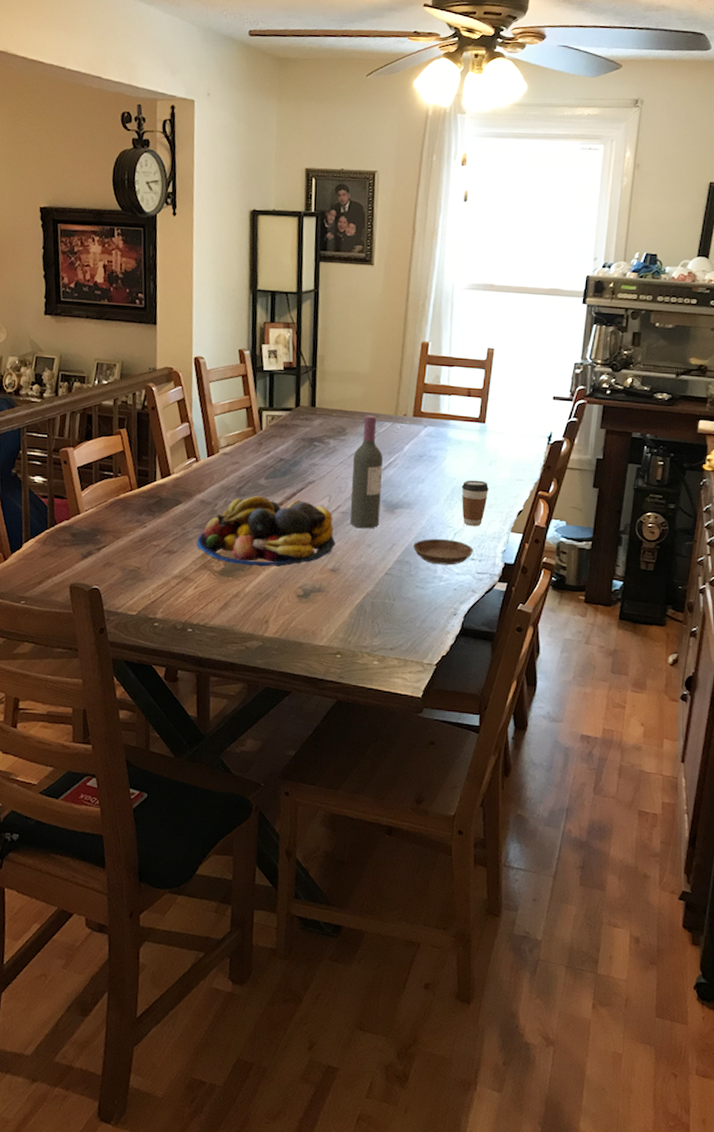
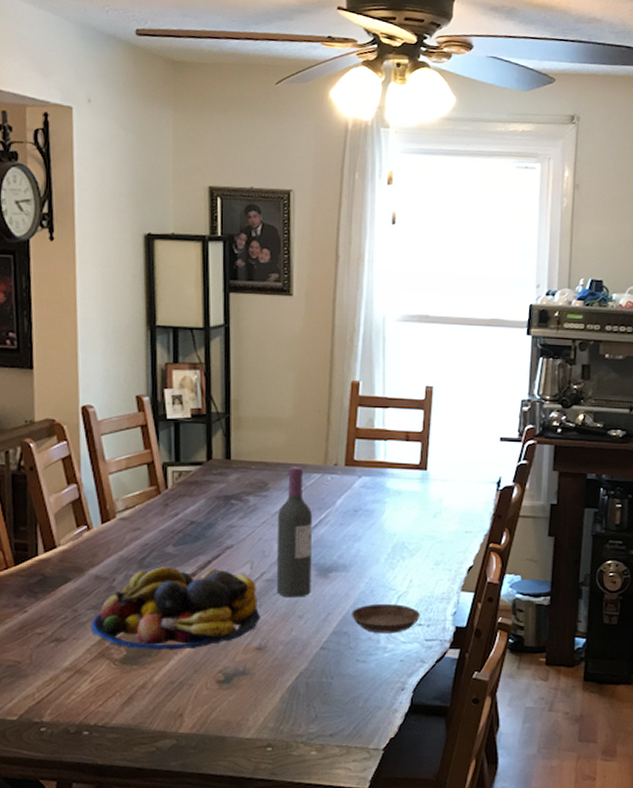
coffee cup: present [461,480,489,527] -> none [403,535,434,588]

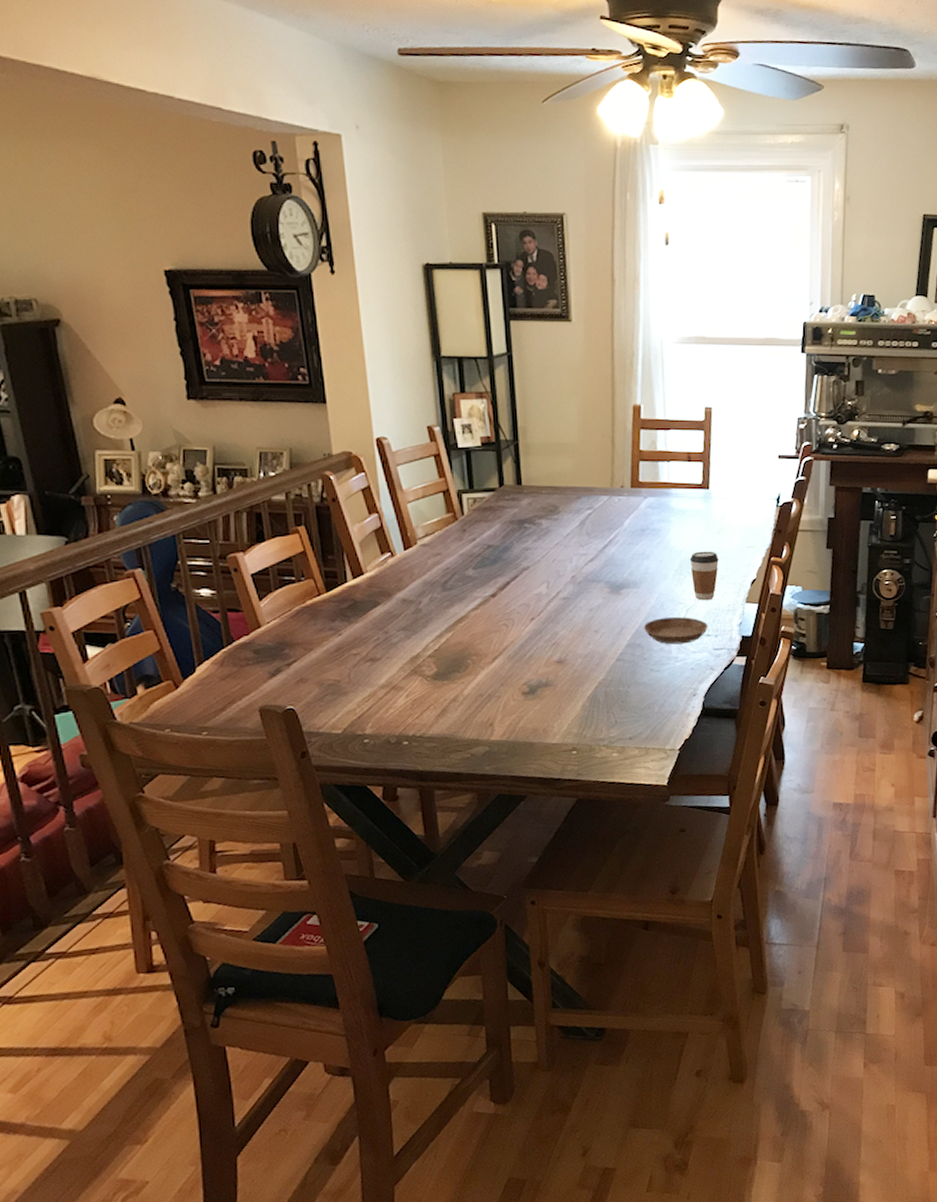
fruit bowl: present [91,567,260,651] -> none [402,588,559,667]
wine bottle: present [276,466,313,598] -> none [569,489,605,614]
coffee cup: none [403,535,434,588] -> present [689,551,719,601]

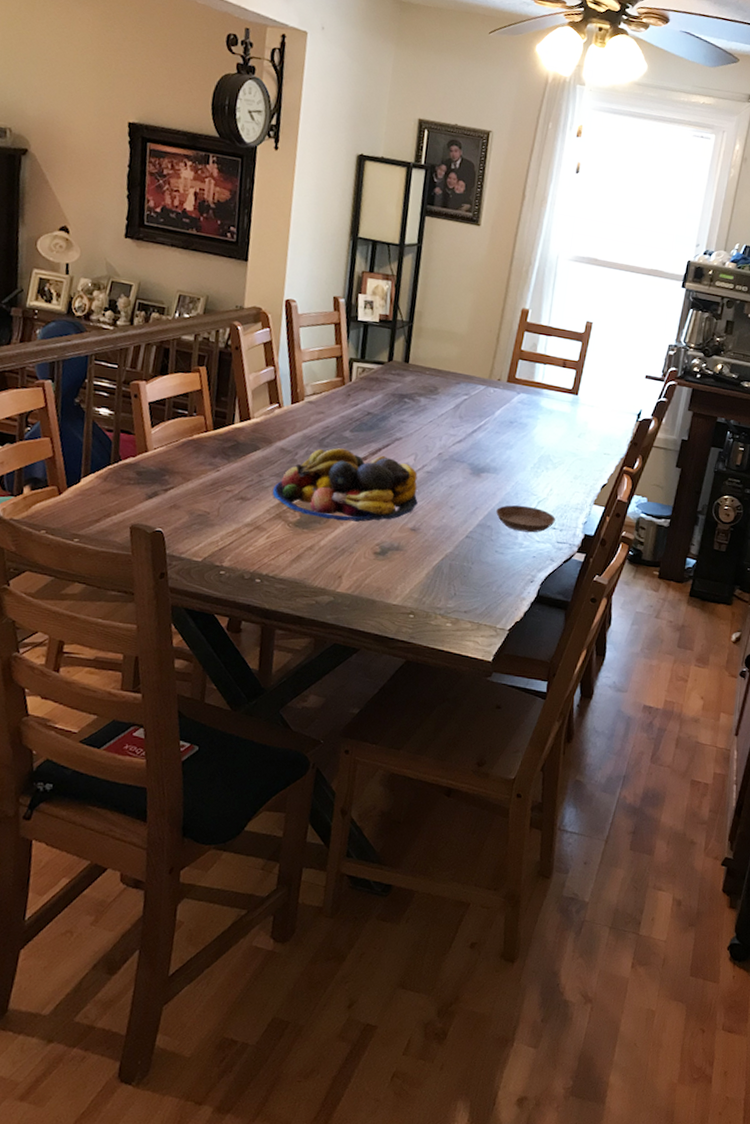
fruit bowl: none [402,588,559,667] -> present [272,448,418,522]
coffee cup: present [689,551,719,601] -> none [547,450,576,497]

